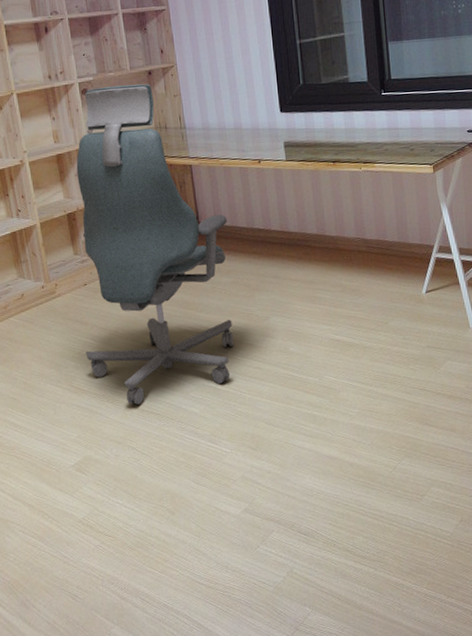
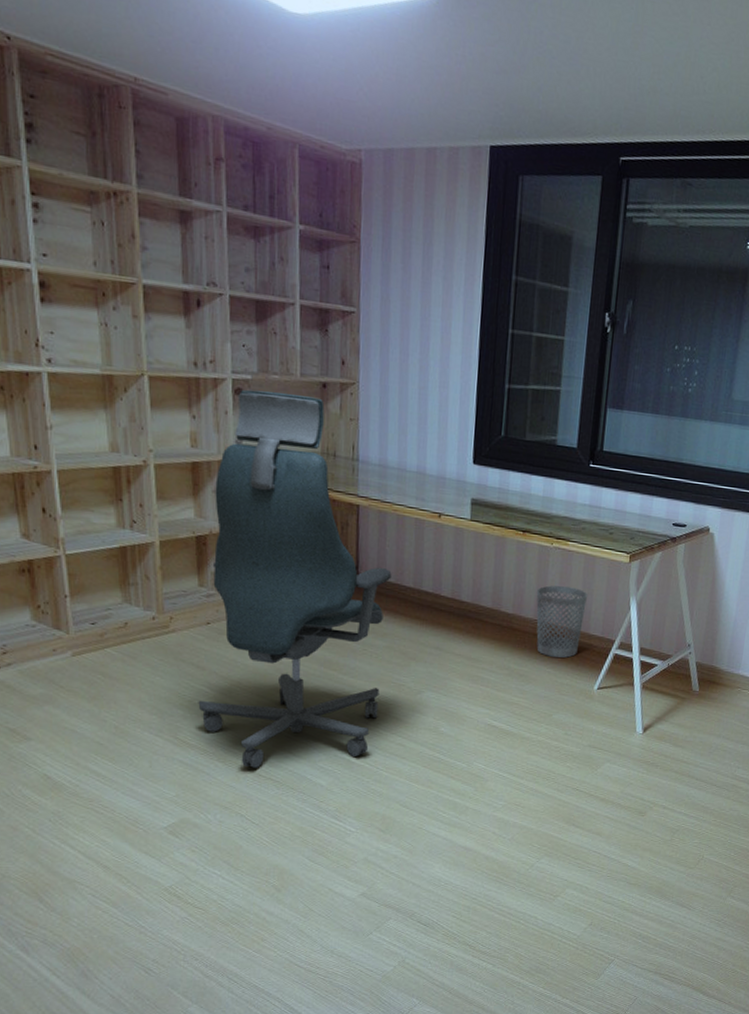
wastebasket: none [354,203,401,270] -> present [536,585,587,658]

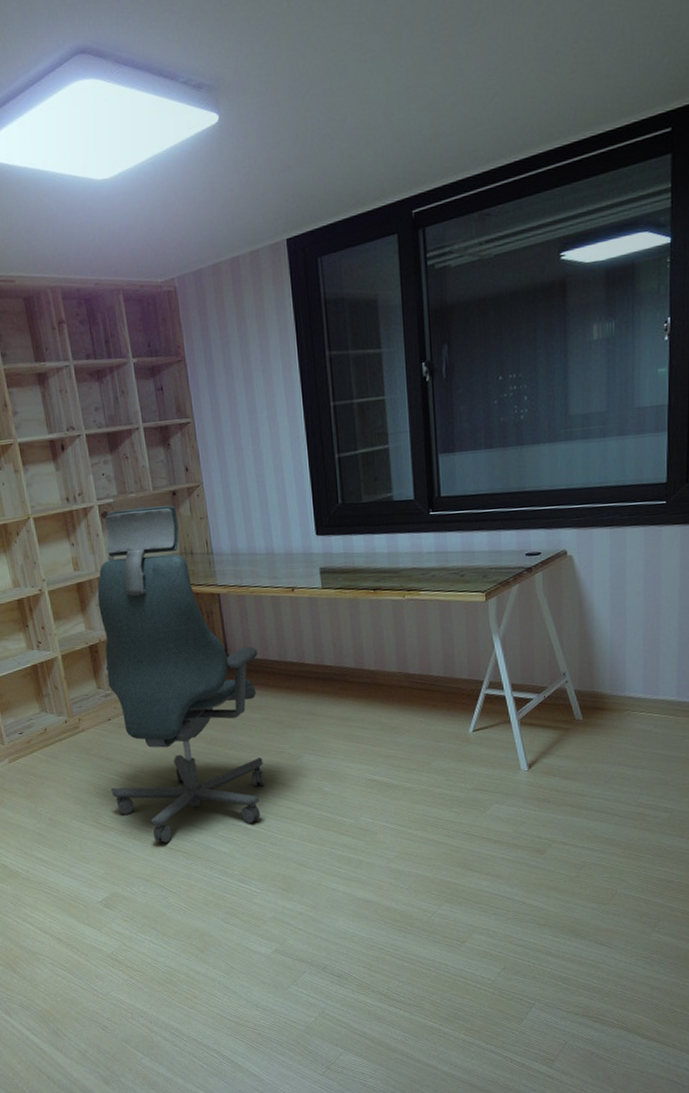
wastebasket: present [536,585,587,658] -> none [396,635,448,706]

